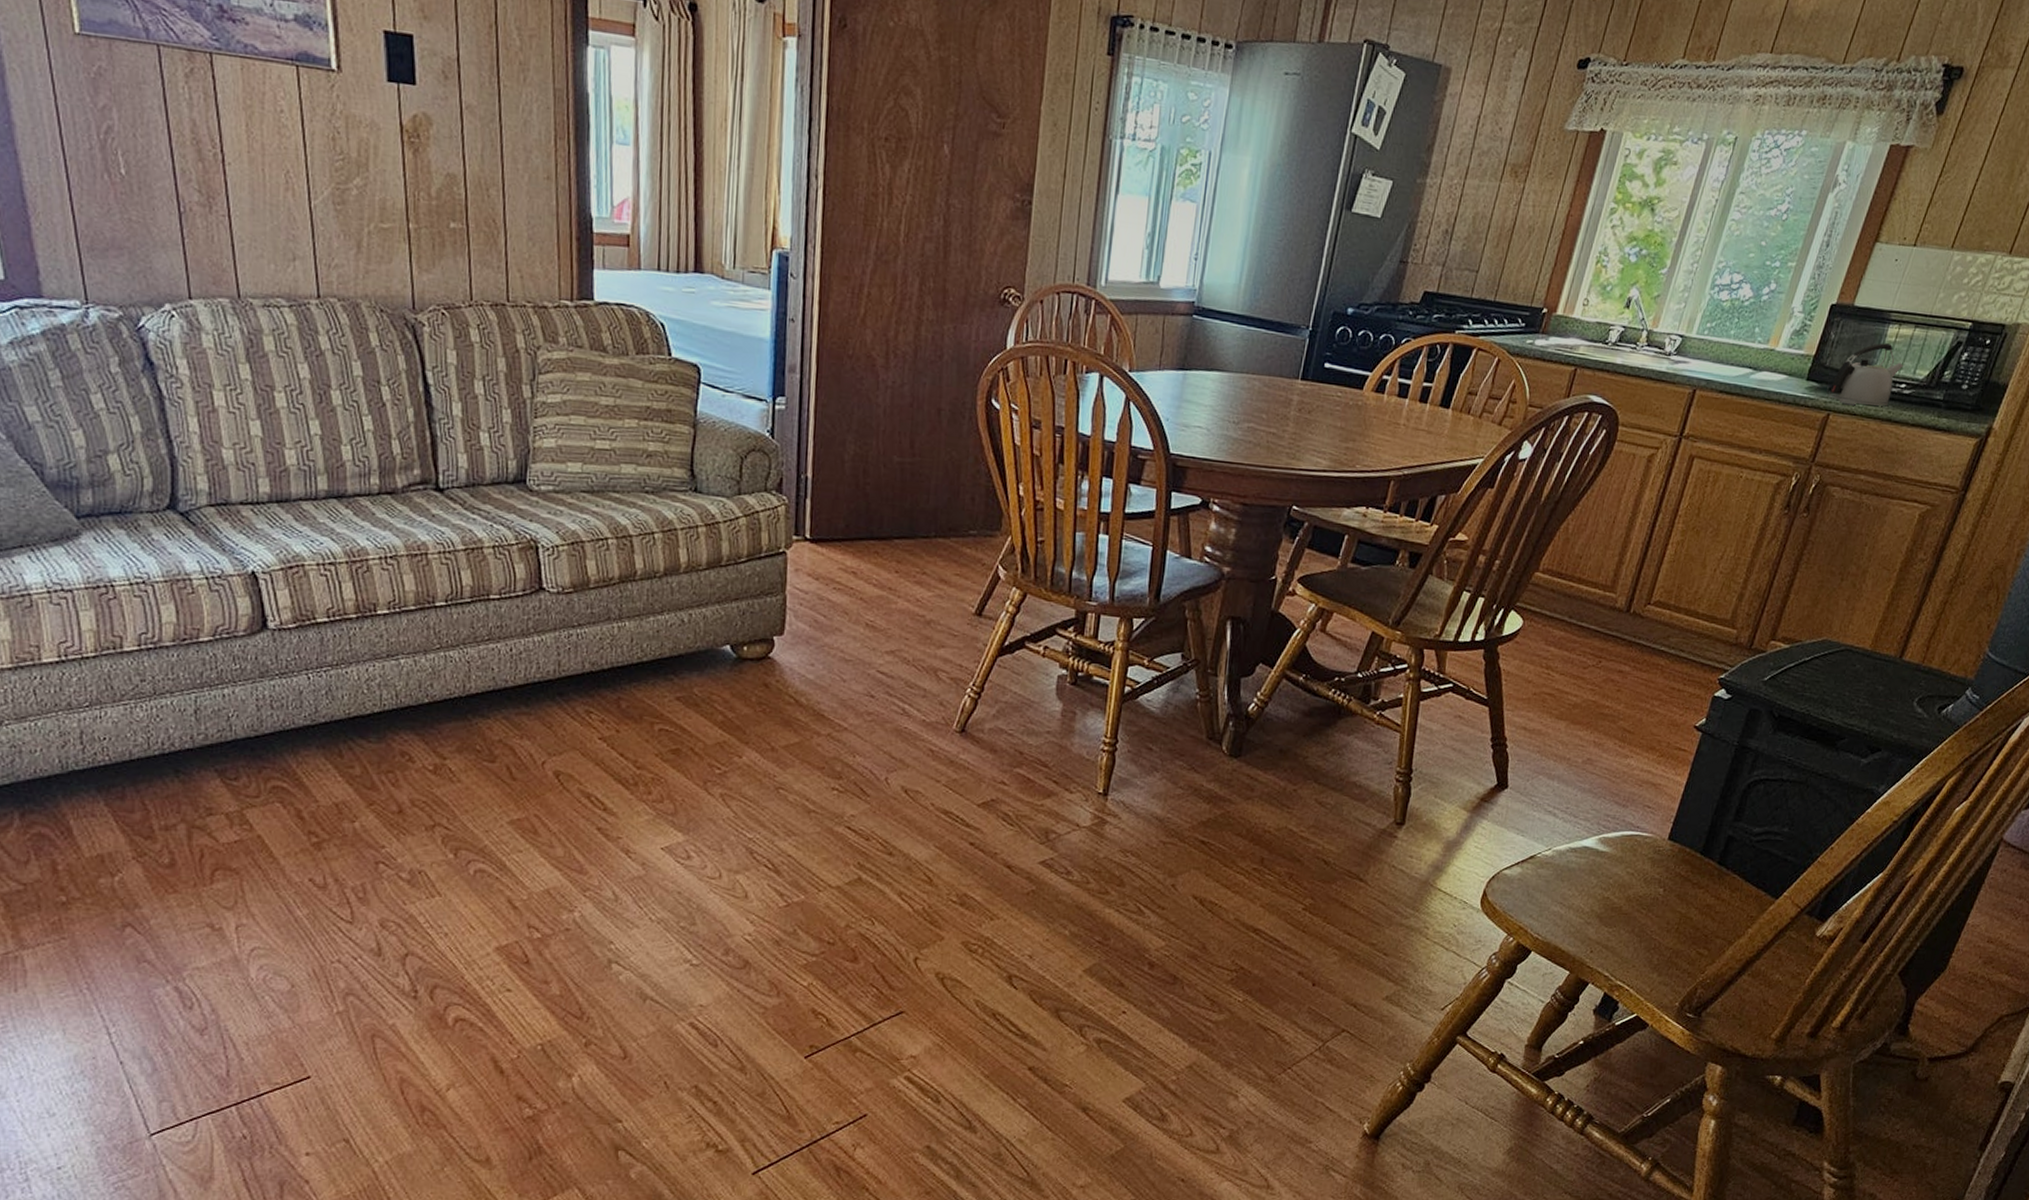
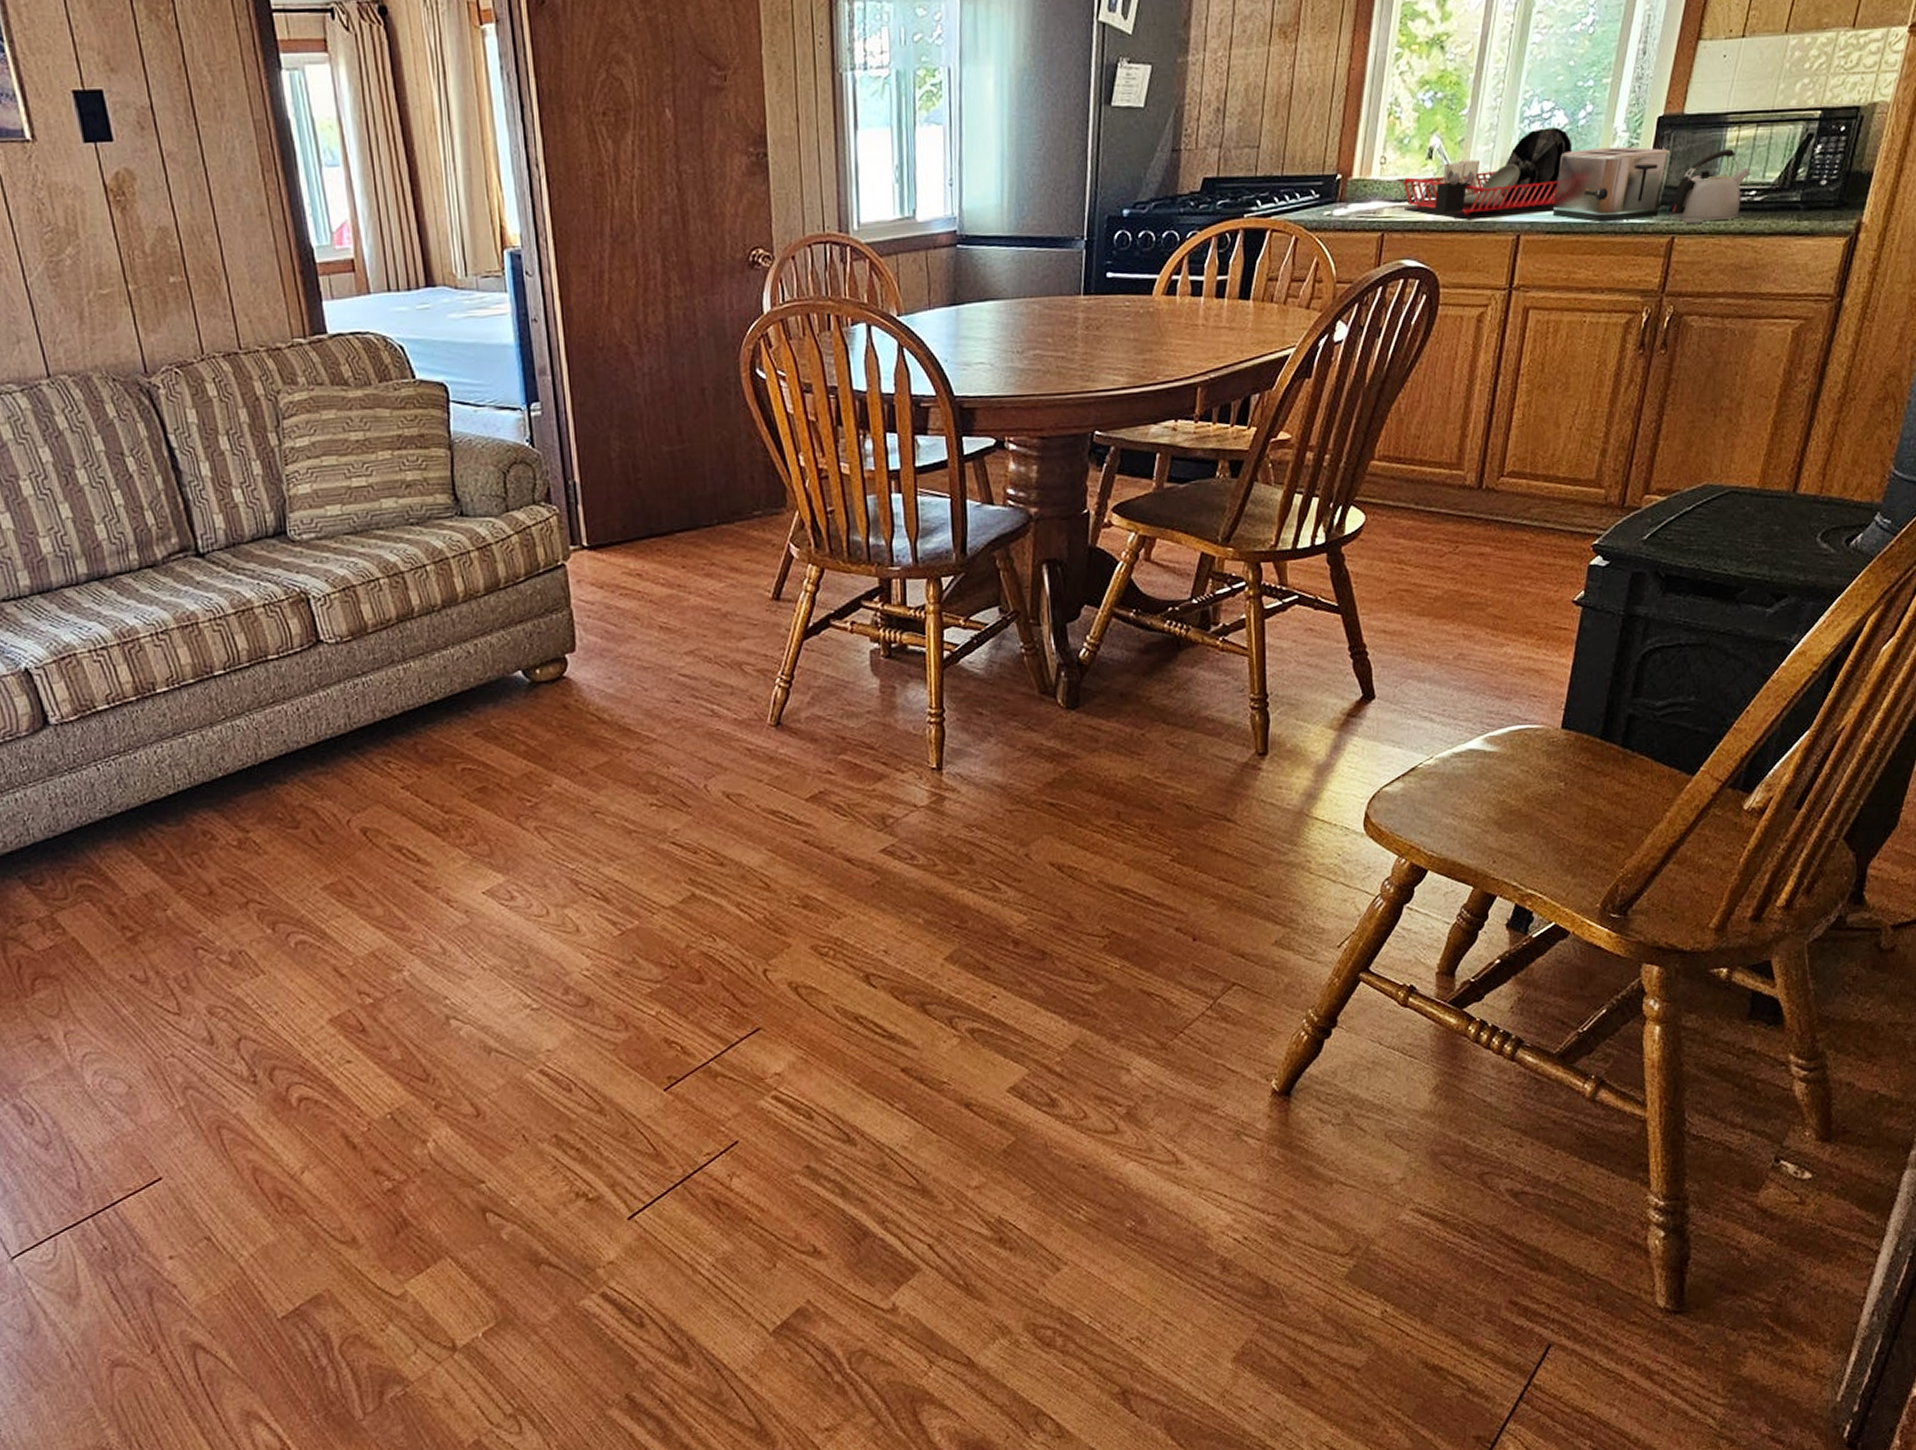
dish rack: none [1598,297,1753,374] -> present [1402,127,1572,220]
toaster: none [1727,321,1838,393] -> present [1552,146,1671,223]

